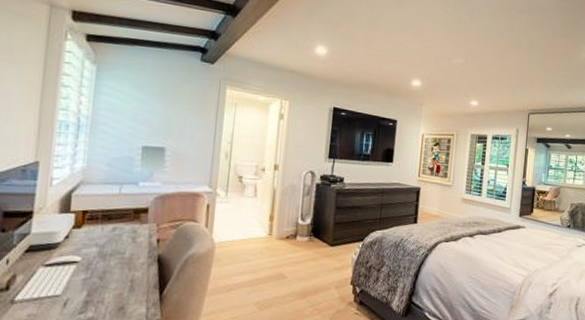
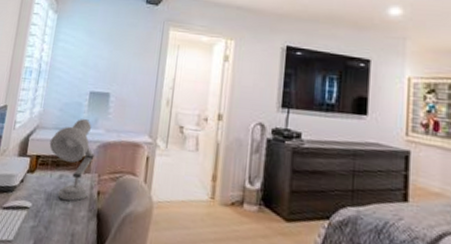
desk lamp: none [97,173,152,251] -> present [49,119,94,202]

